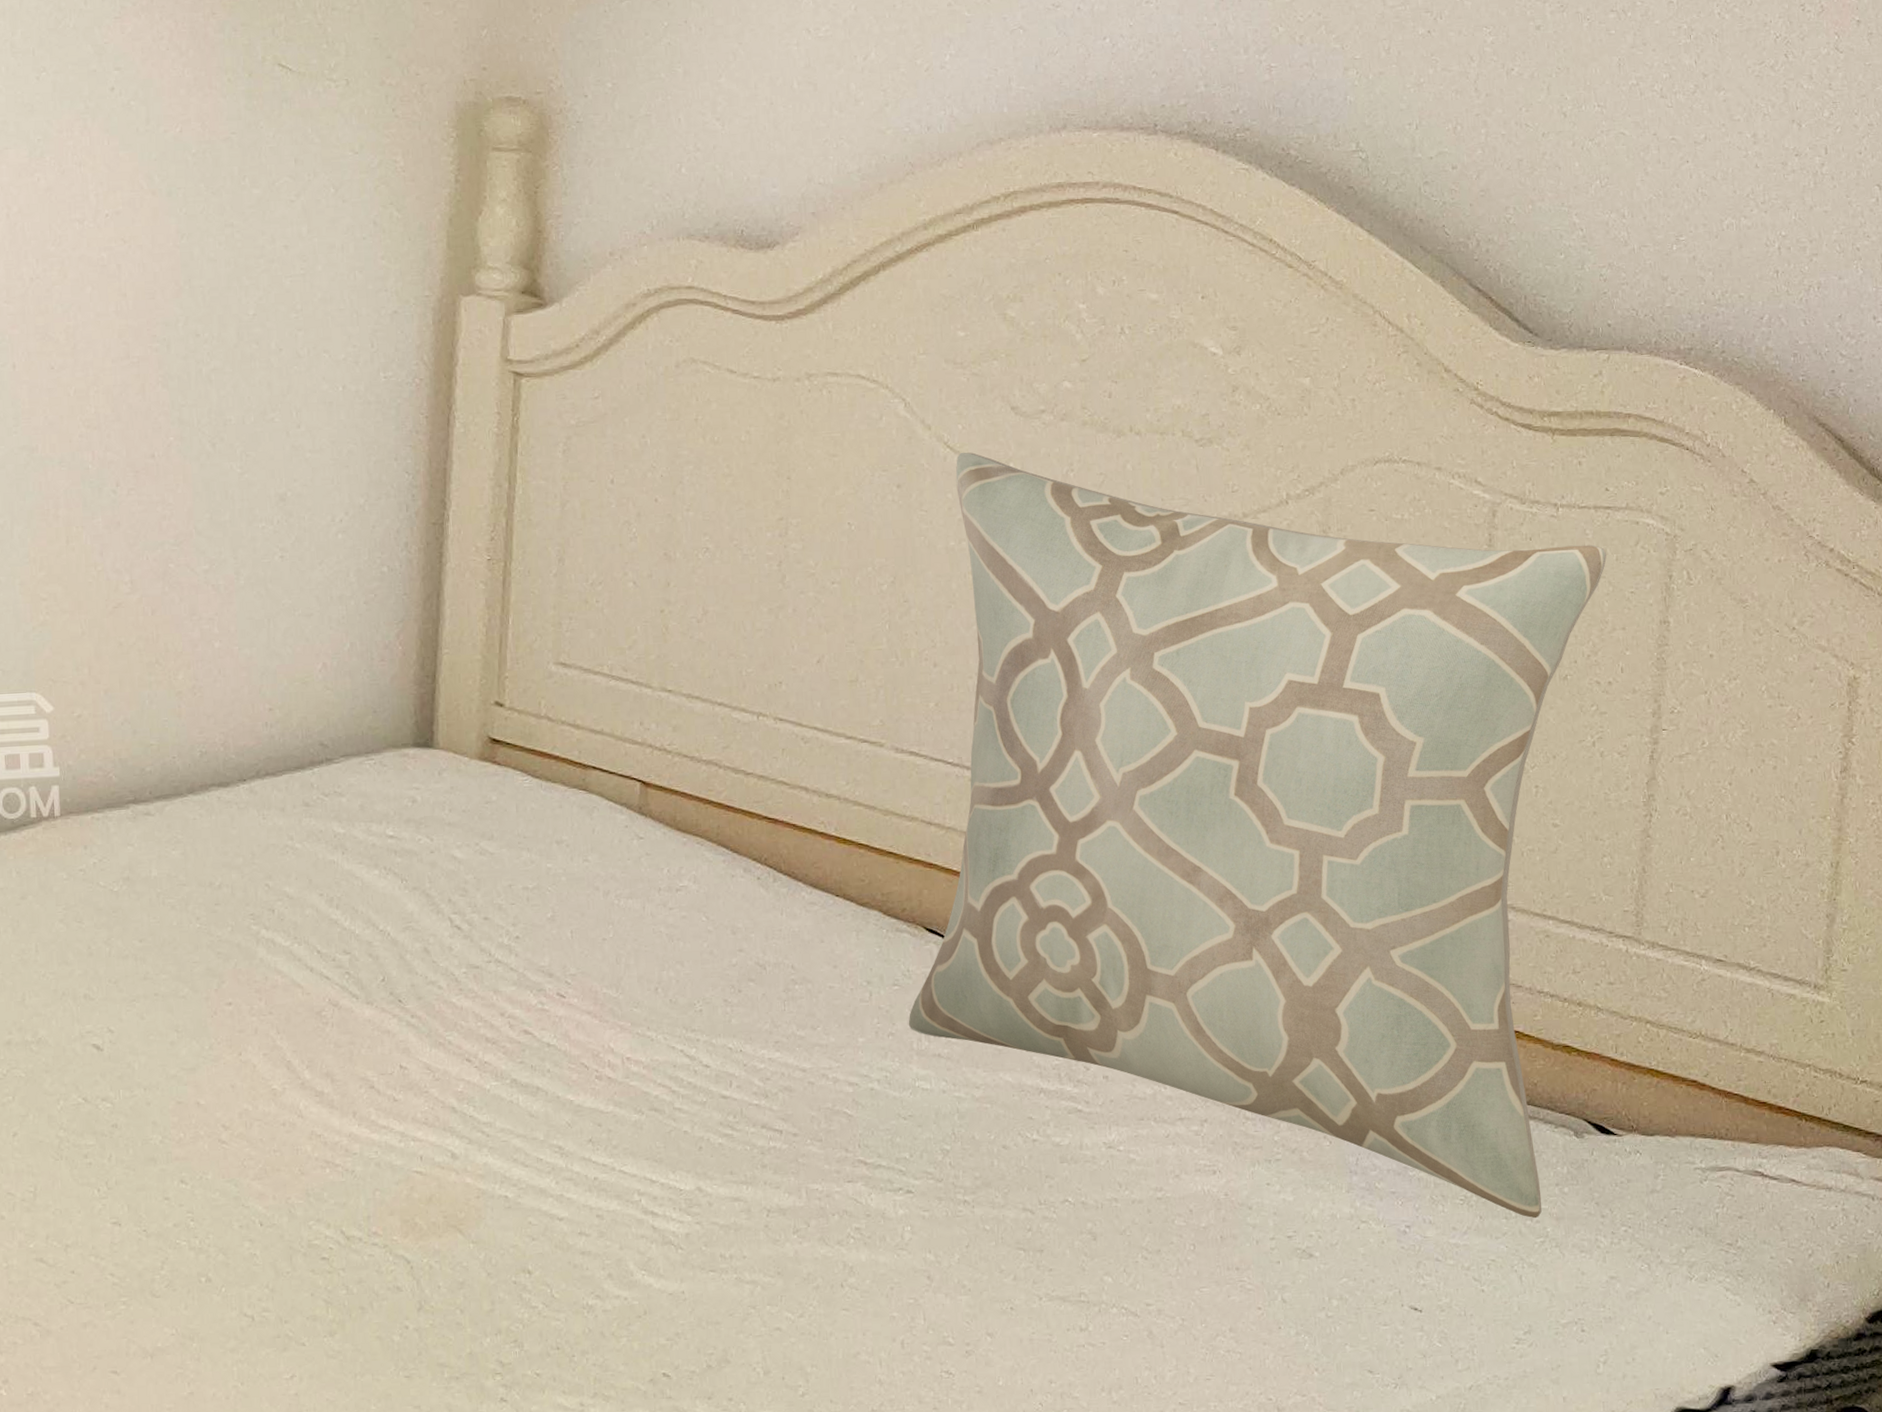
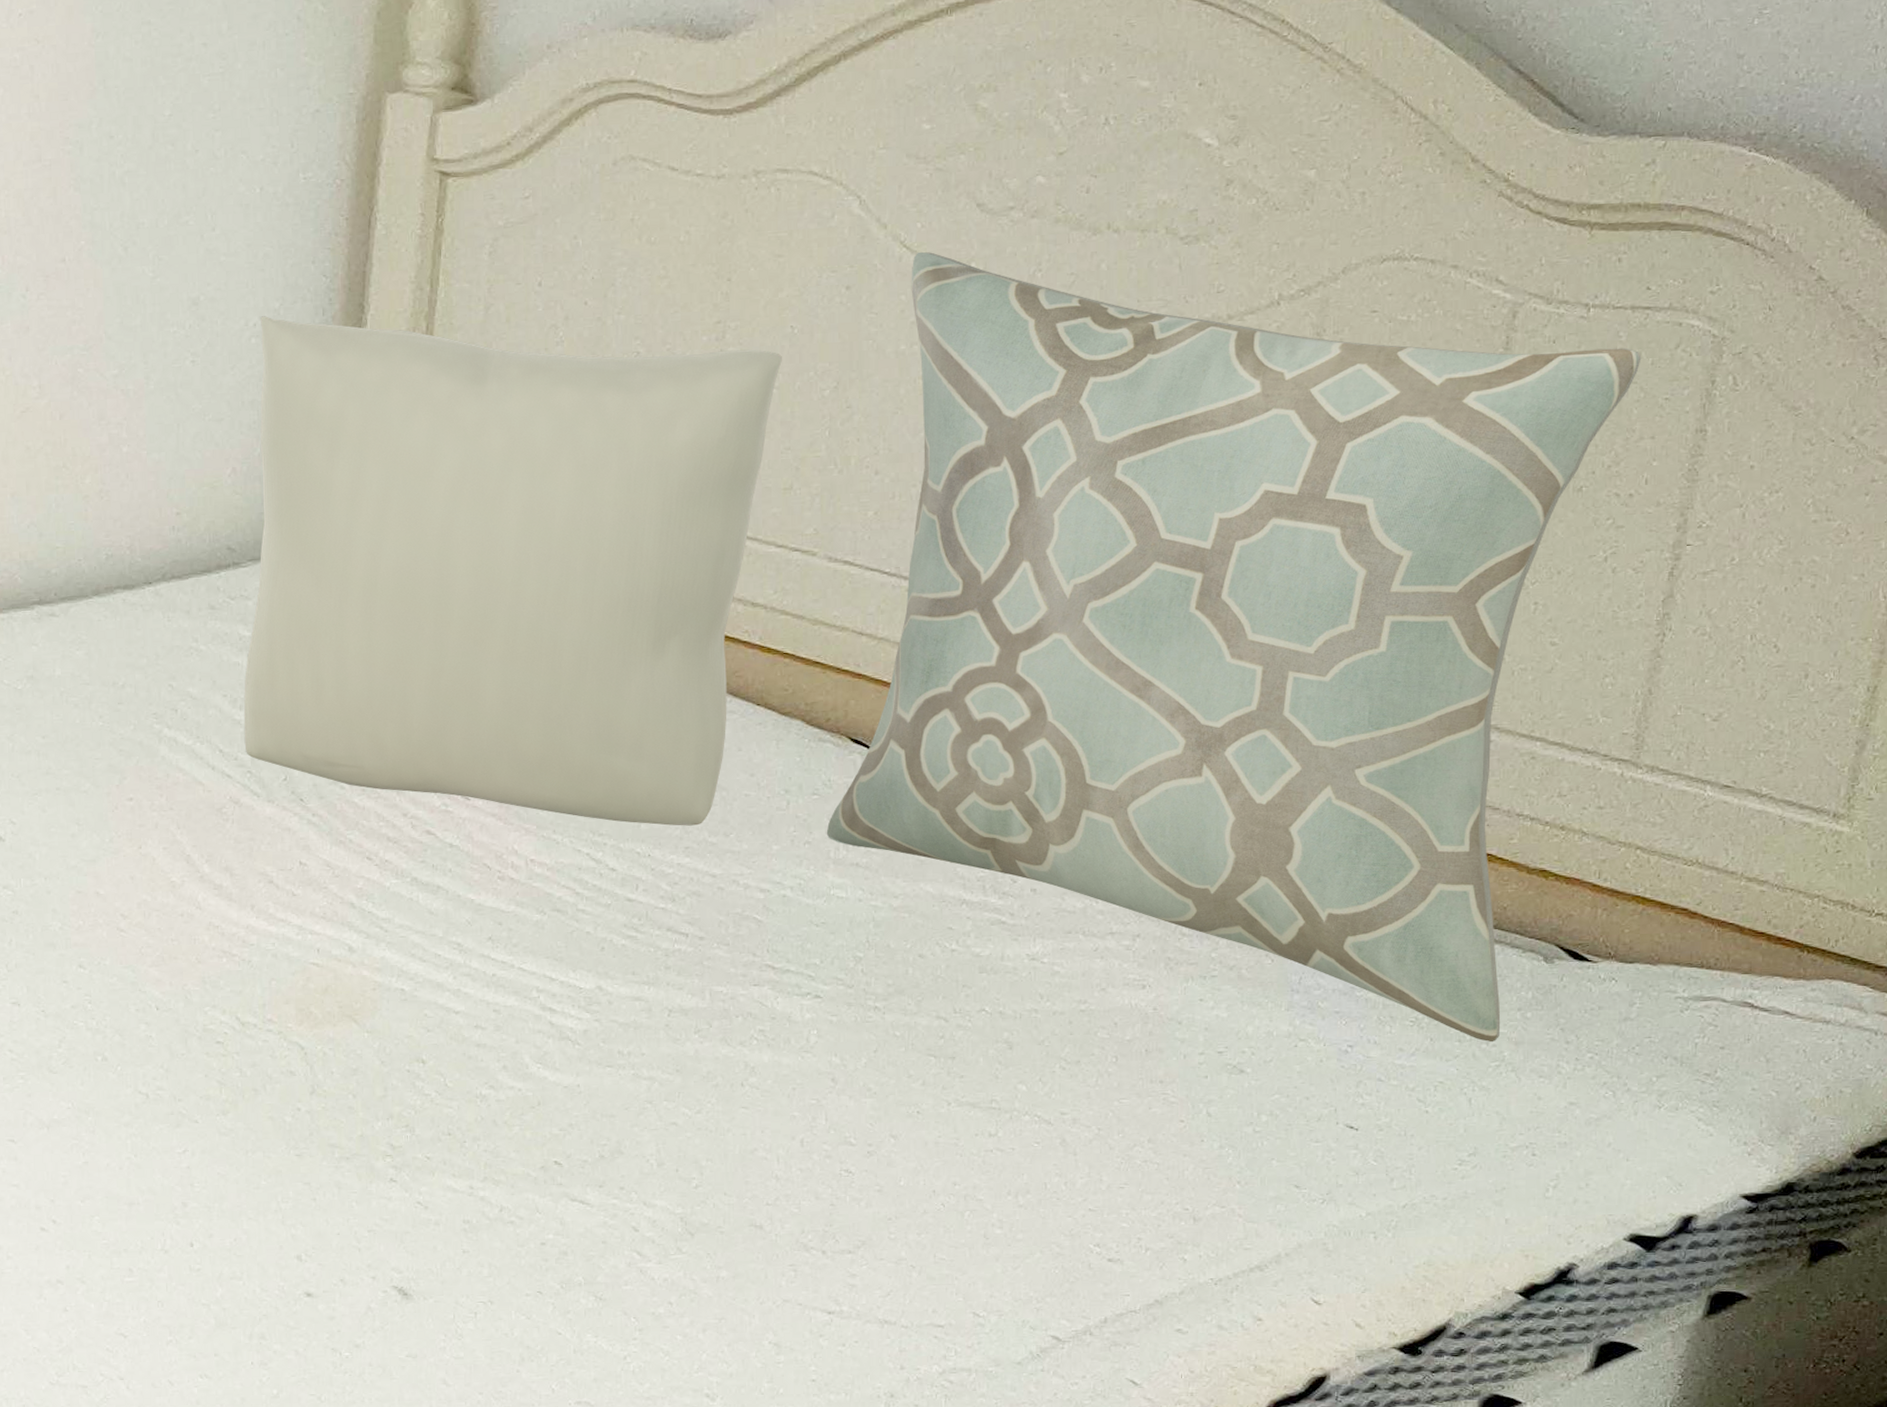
pillow: none [340,512,842,1020] -> present [243,316,782,826]

